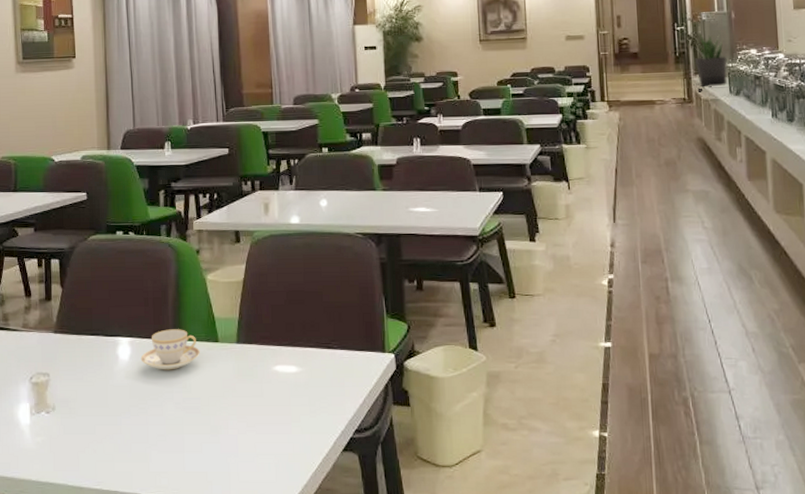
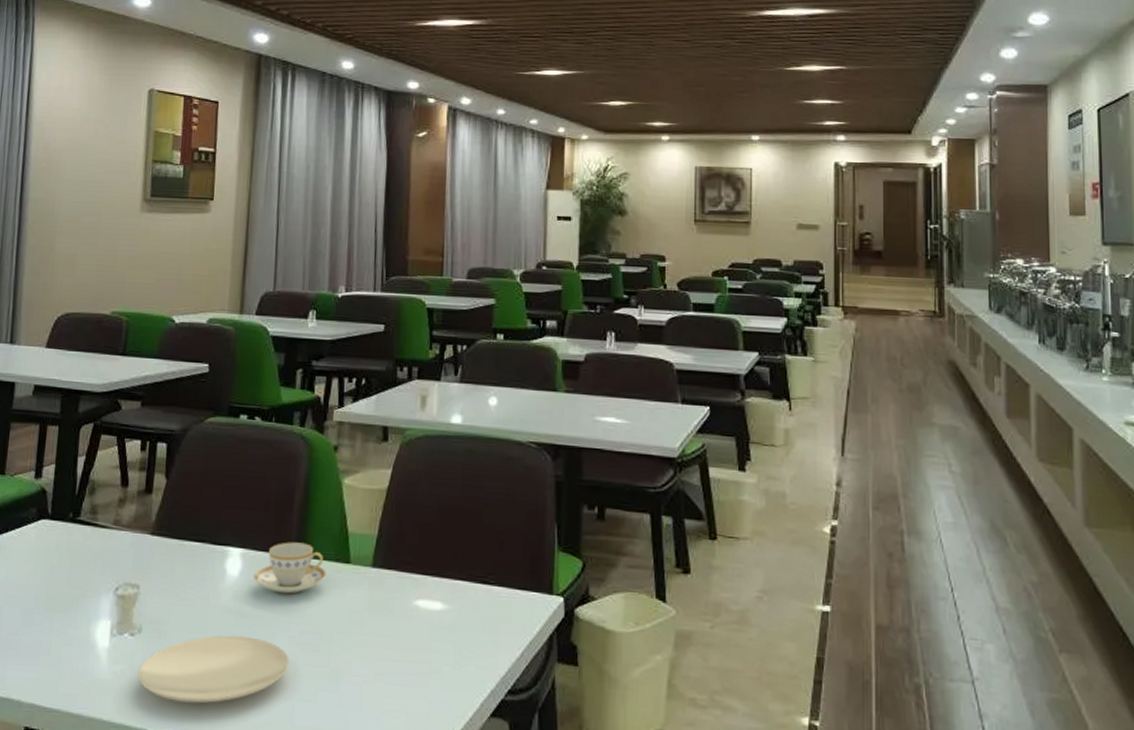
plate: none [56,406,177,461] -> present [138,635,289,704]
planter: present [694,33,728,86] -> none [949,234,988,300]

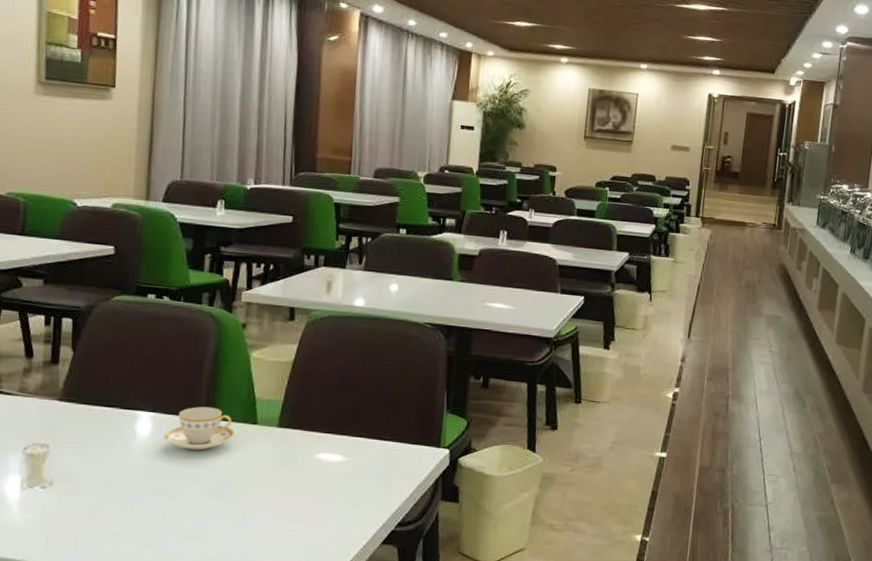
plate: present [138,635,289,704] -> none [50,486,199,543]

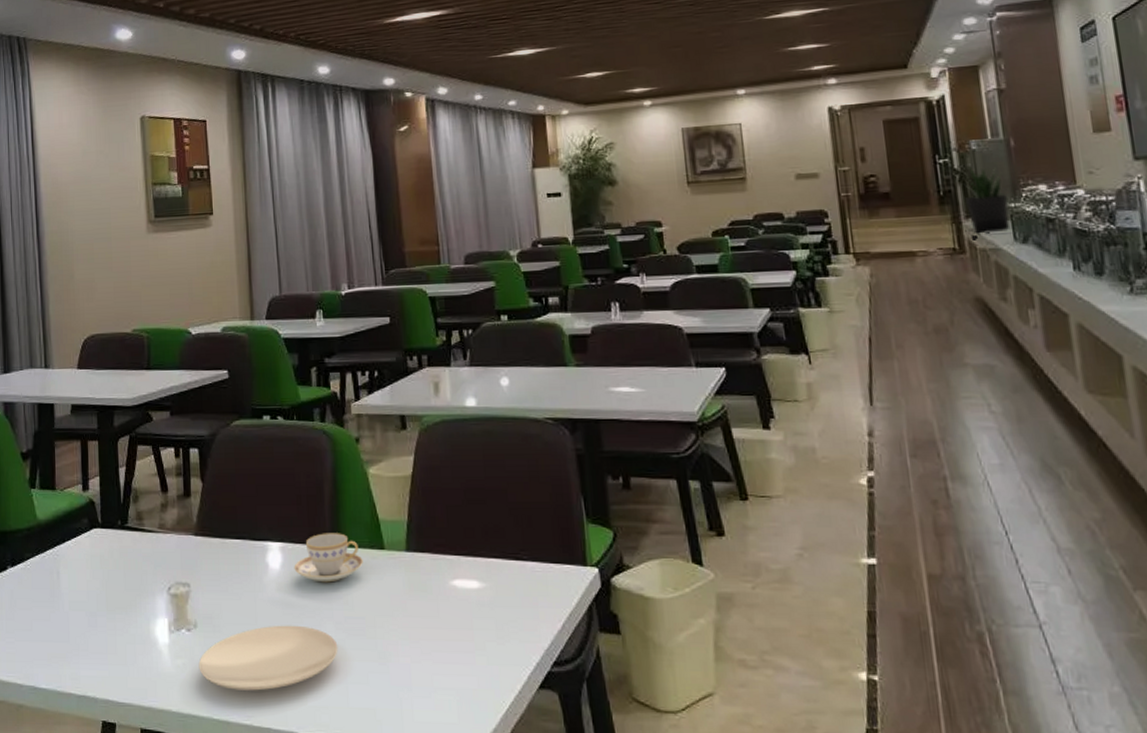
plate: none [50,486,199,543] -> present [198,625,338,691]
planter: none [790,162,821,217] -> present [964,166,1011,233]

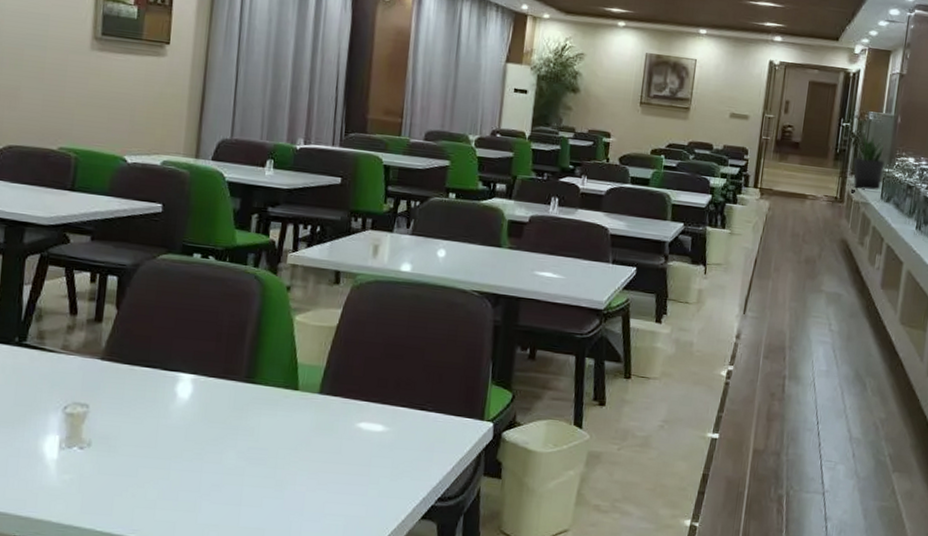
plate: present [198,625,338,691] -> none [87,450,237,508]
teacup: present [294,533,363,583] -> none [203,370,275,416]

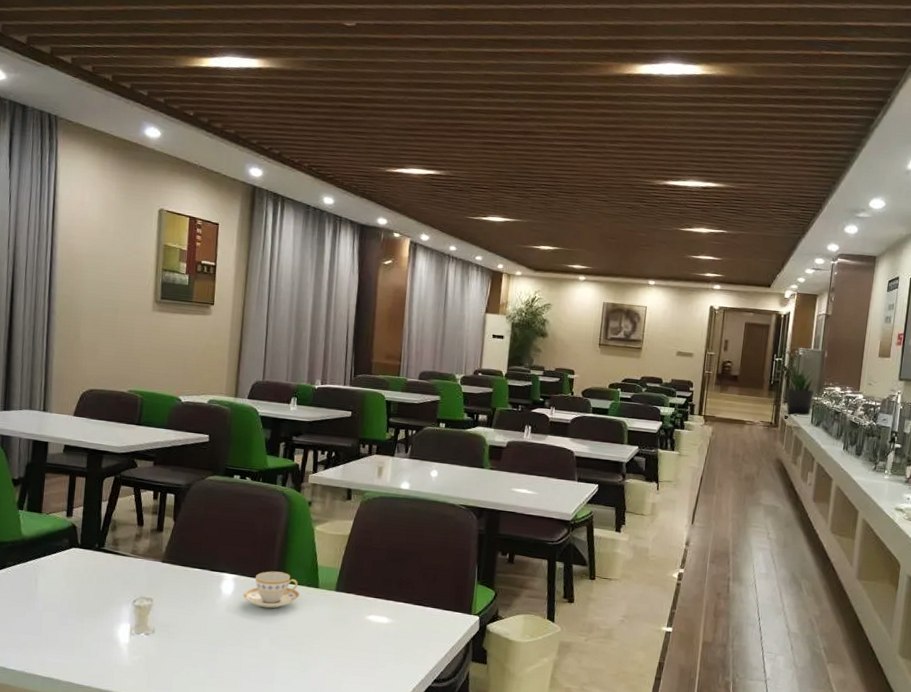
teacup: none [203,370,275,416] -> present [242,571,300,609]

